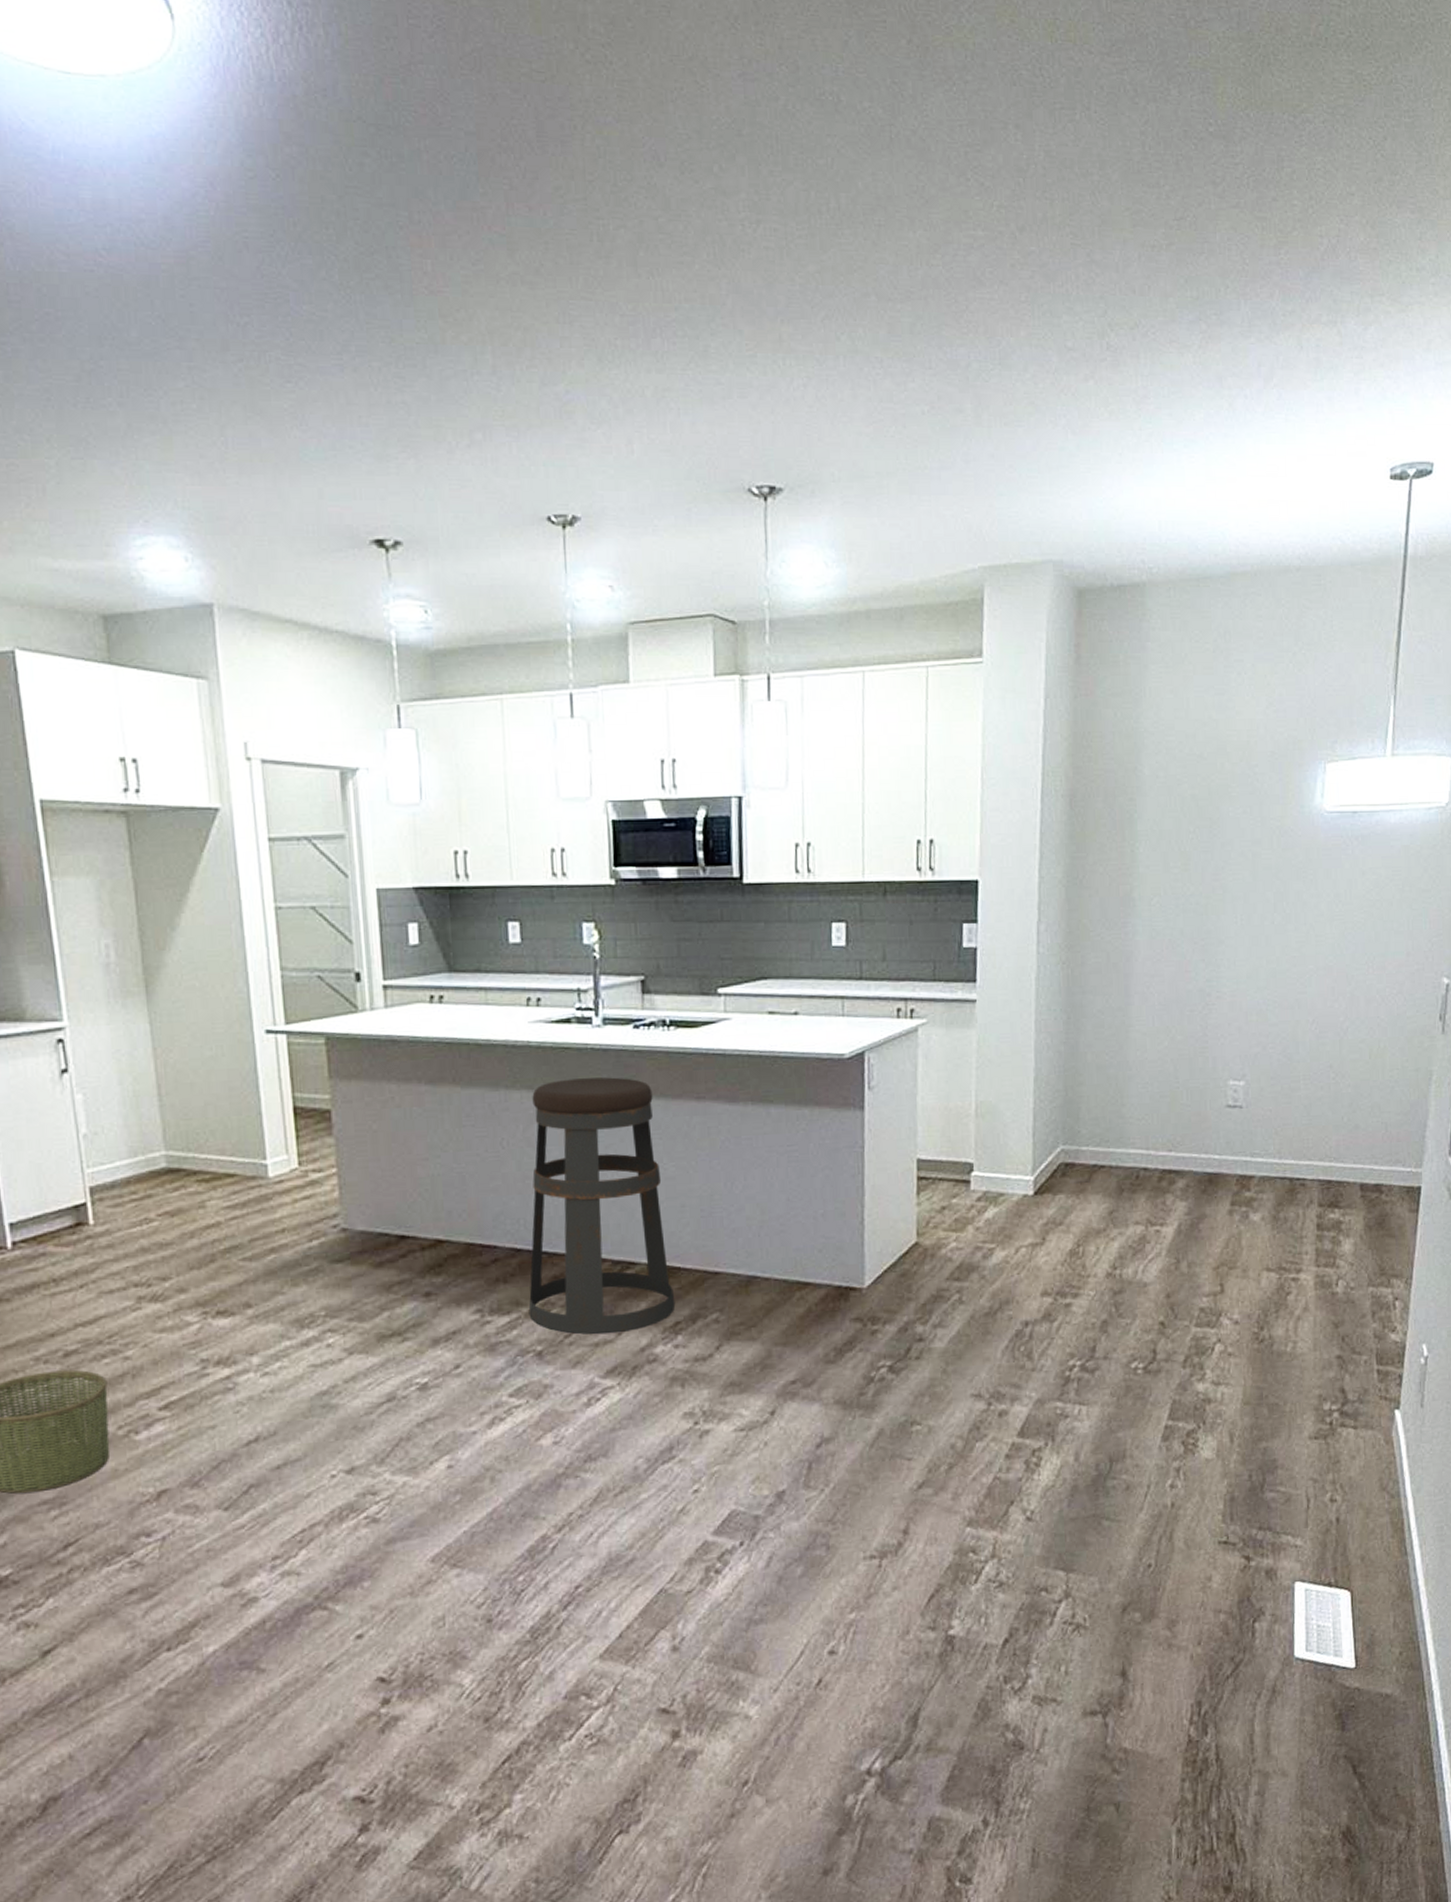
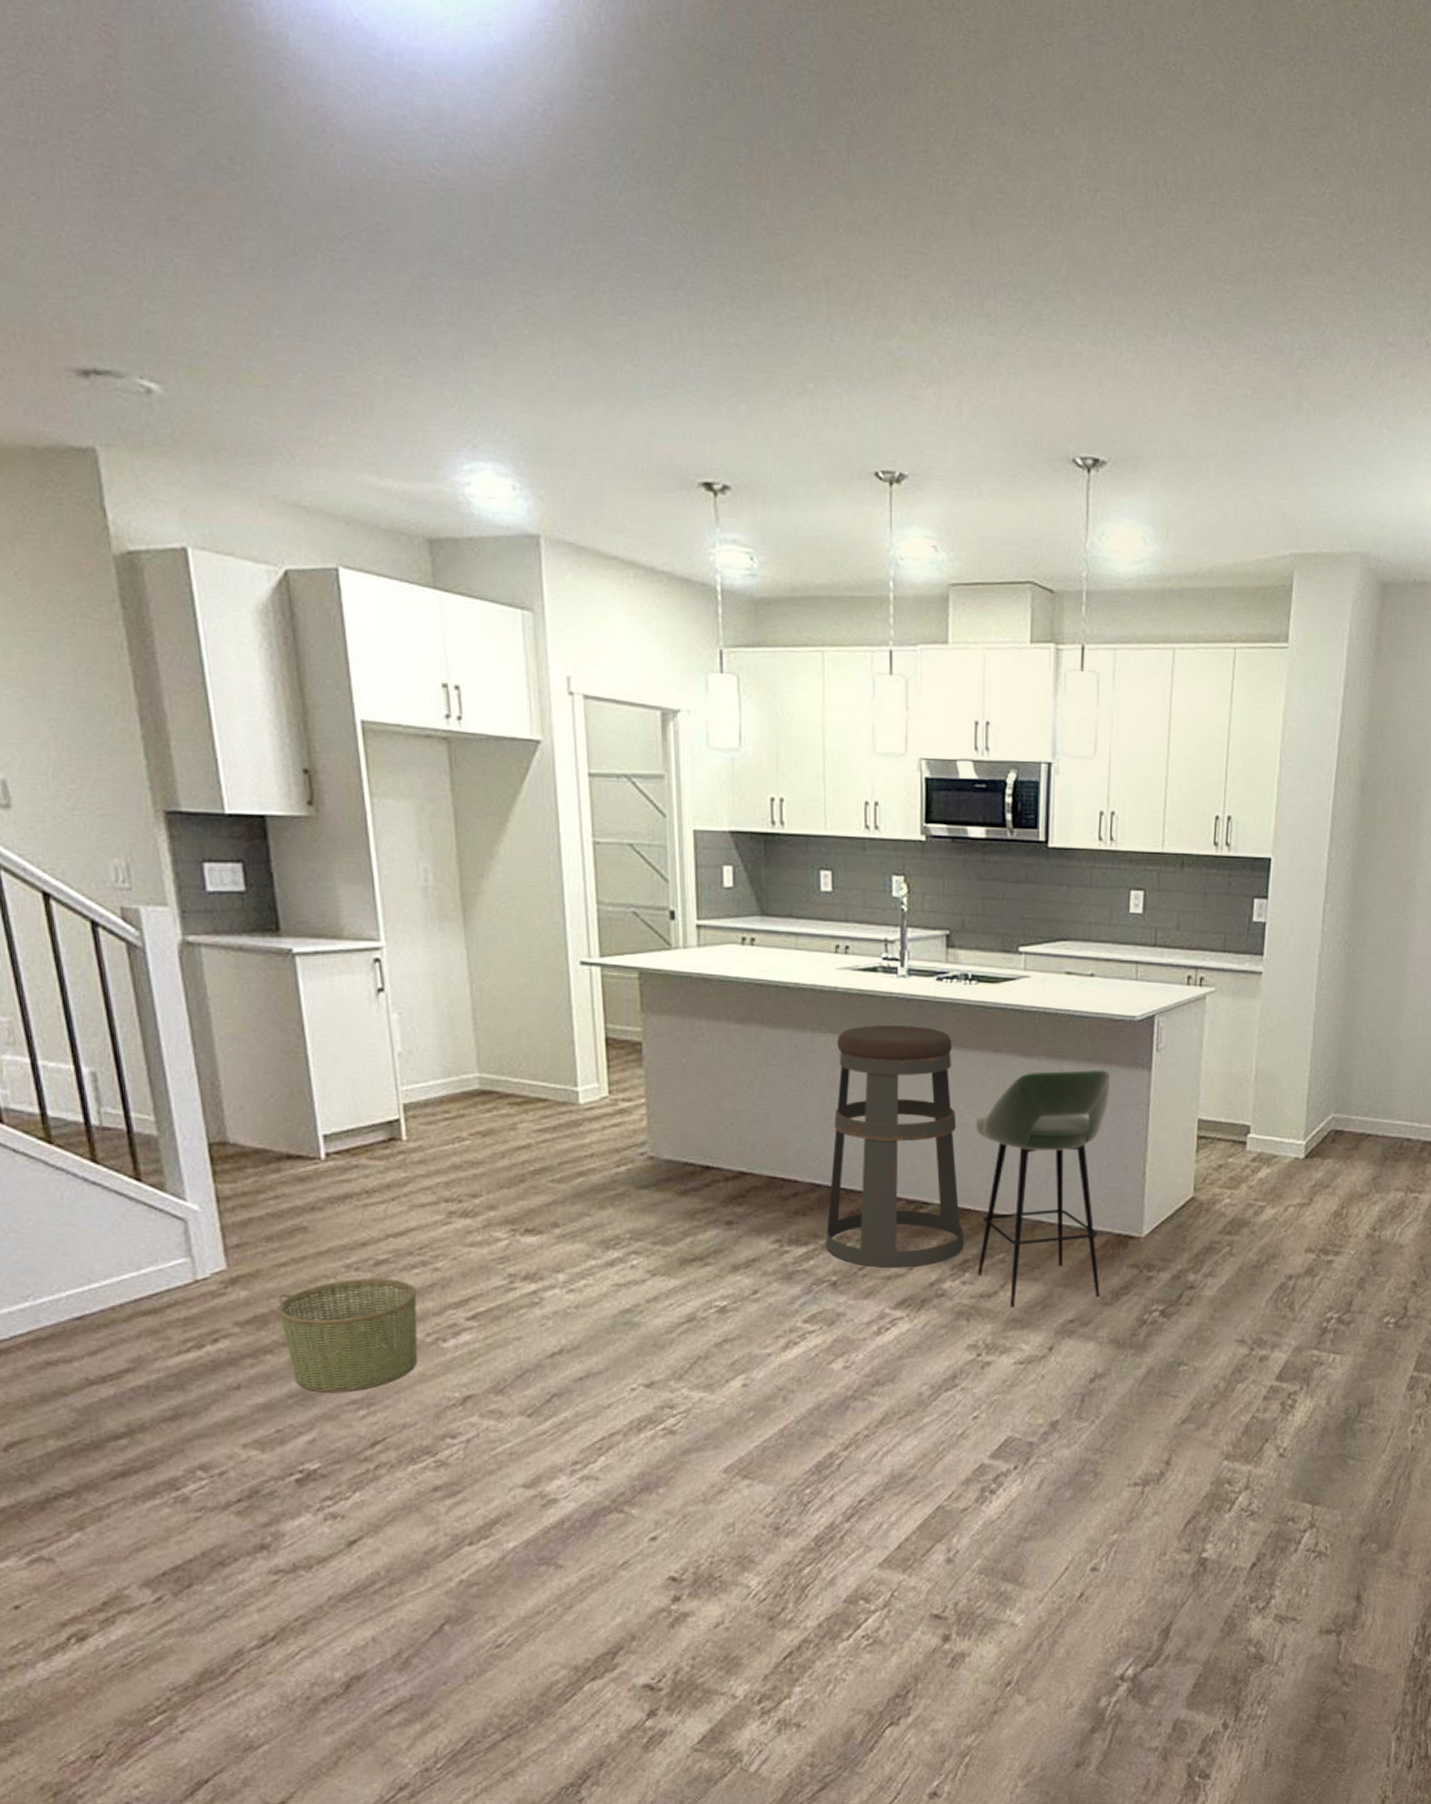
bar stool: none [680,1112,823,1370] -> present [975,1070,1111,1307]

